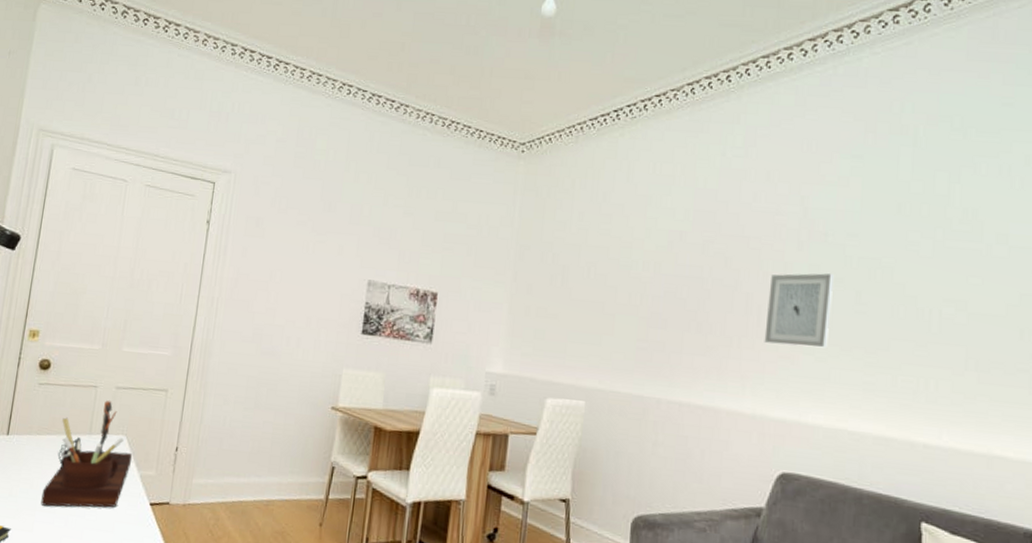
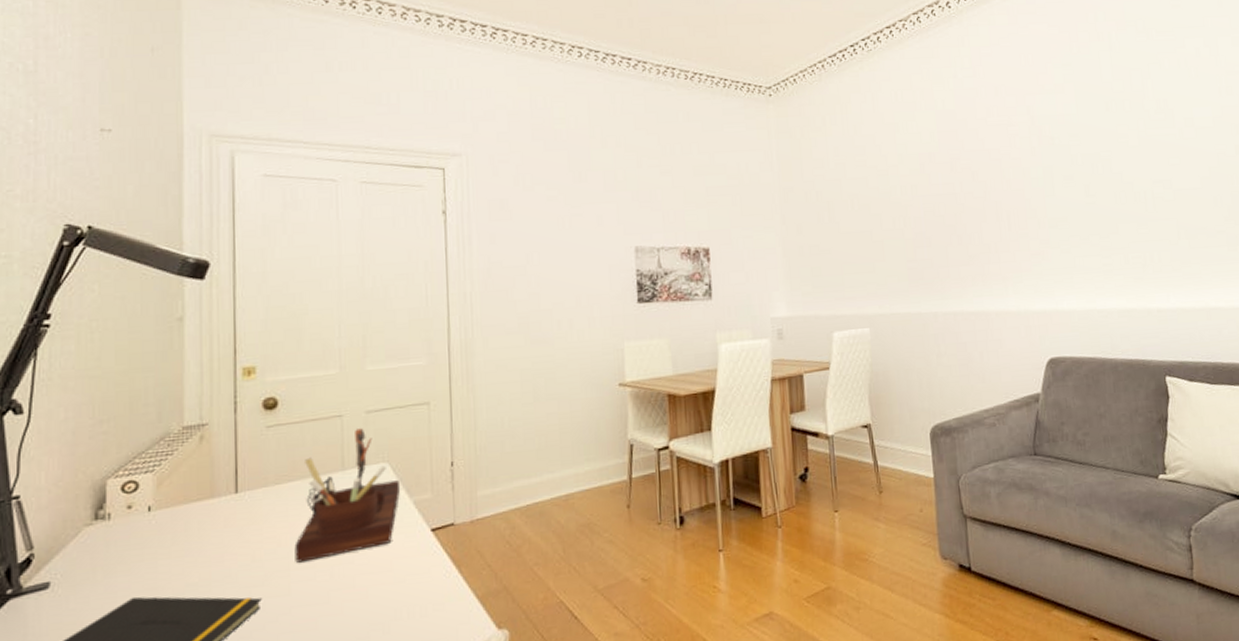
wall art: present [764,273,834,348] -> none [1013,173,1070,244]

